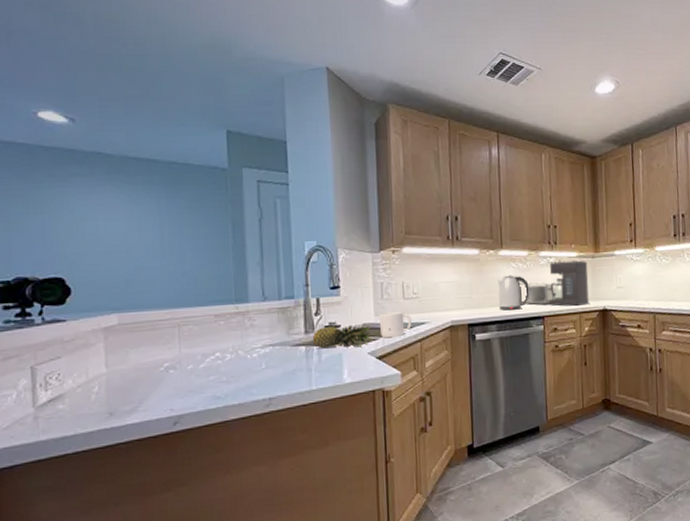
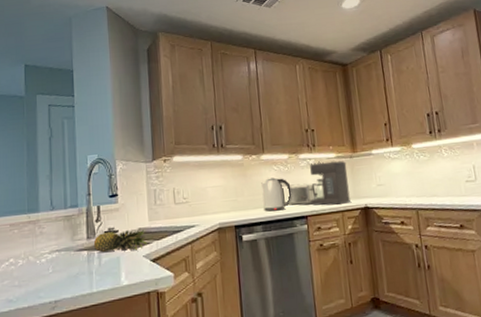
mug: present [378,311,412,339] -> none [152,215,183,242]

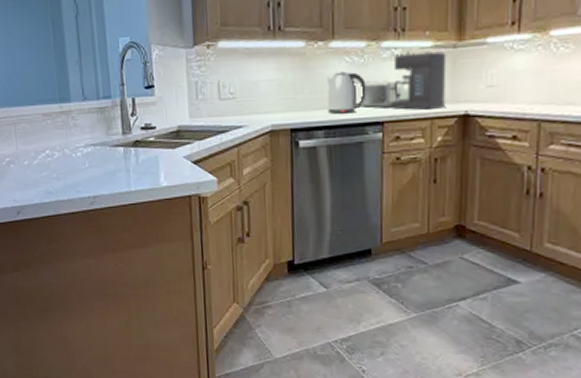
fruit: present [93,229,147,253] -> none [129,126,188,151]

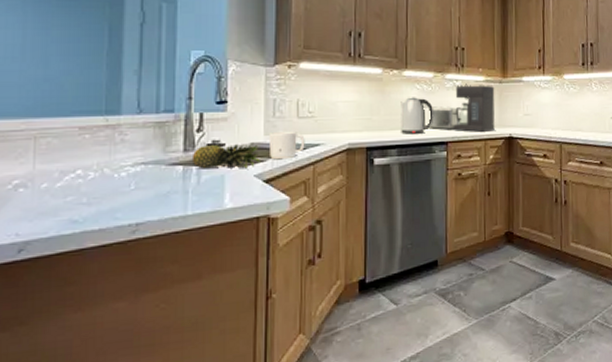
fruit: none [129,126,188,151] -> present [191,143,260,169]
mug: none [193,113,228,142] -> present [268,130,305,160]

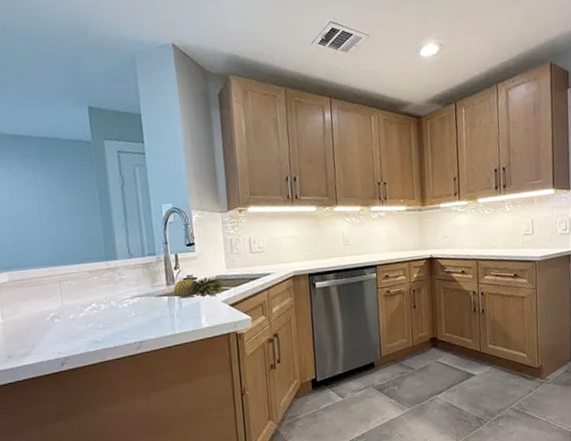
mug: present [268,130,305,160] -> none [229,264,259,288]
kettle: present [401,97,433,134] -> none [334,229,363,261]
toaster: present [423,107,457,130] -> none [354,235,384,256]
coffee maker: present [453,85,495,132] -> none [380,214,417,256]

